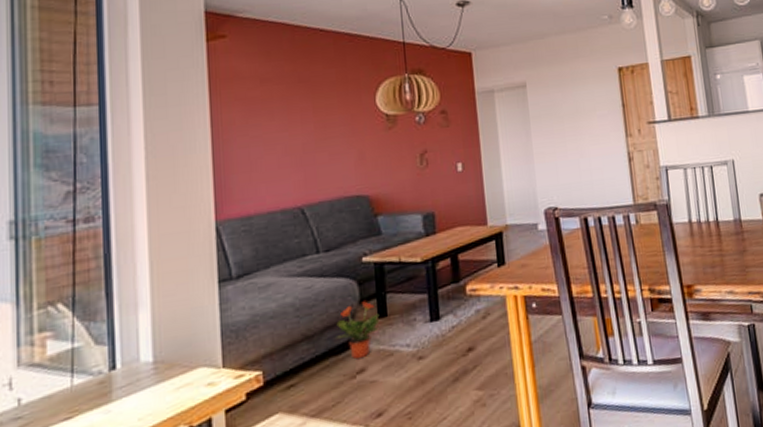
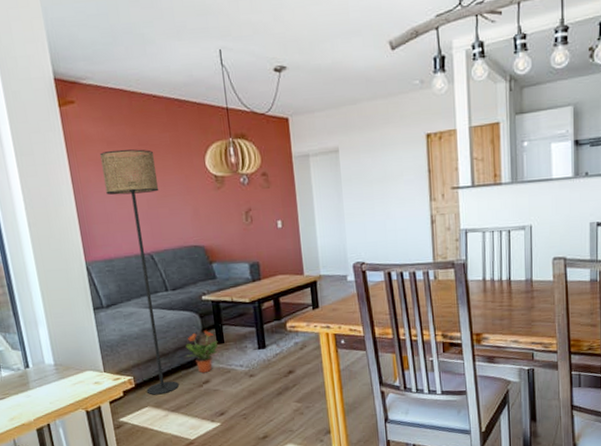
floor lamp: none [250,86,324,396] -> present [100,149,179,395]

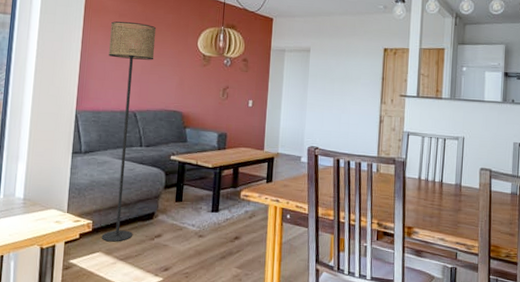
potted plant: present [185,330,220,373] -> none [144,187,178,228]

